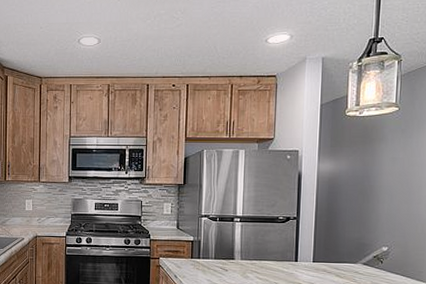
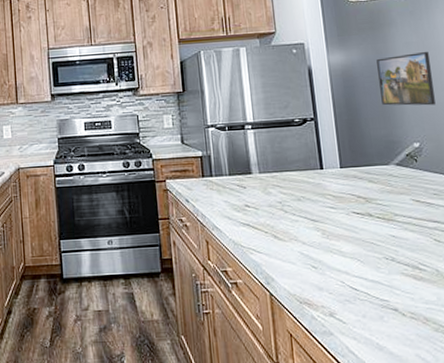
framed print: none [360,167,412,216] -> present [376,51,436,106]

